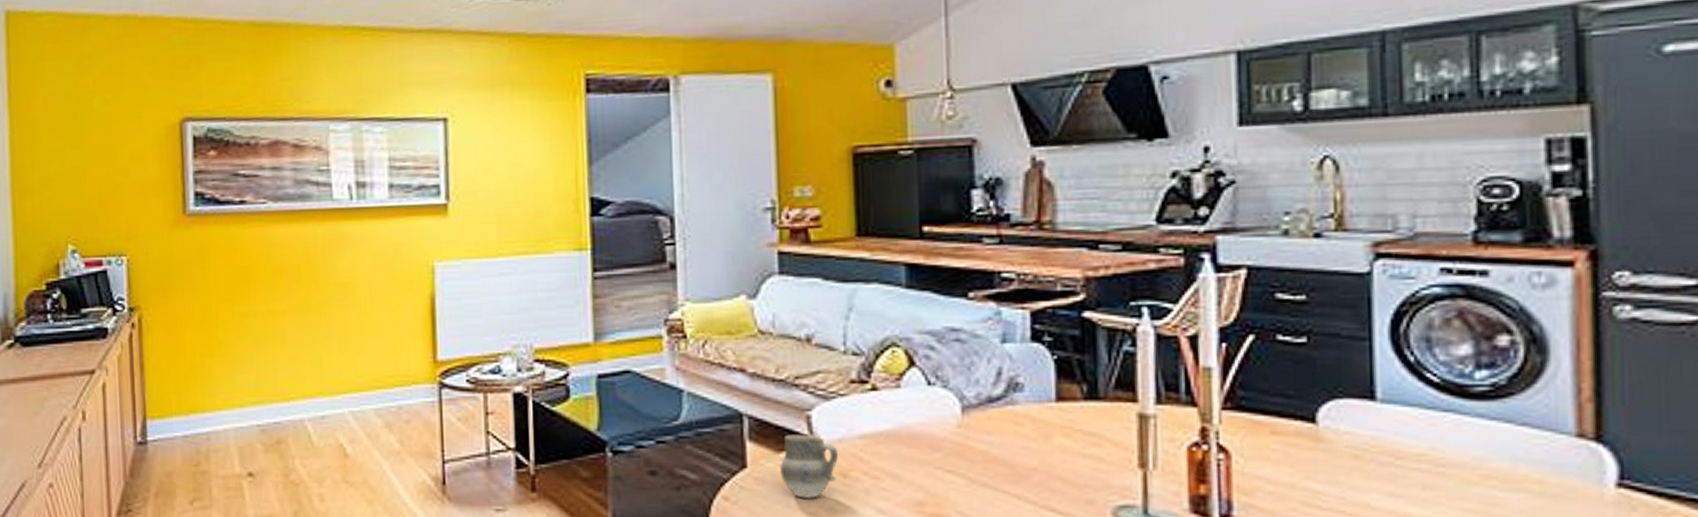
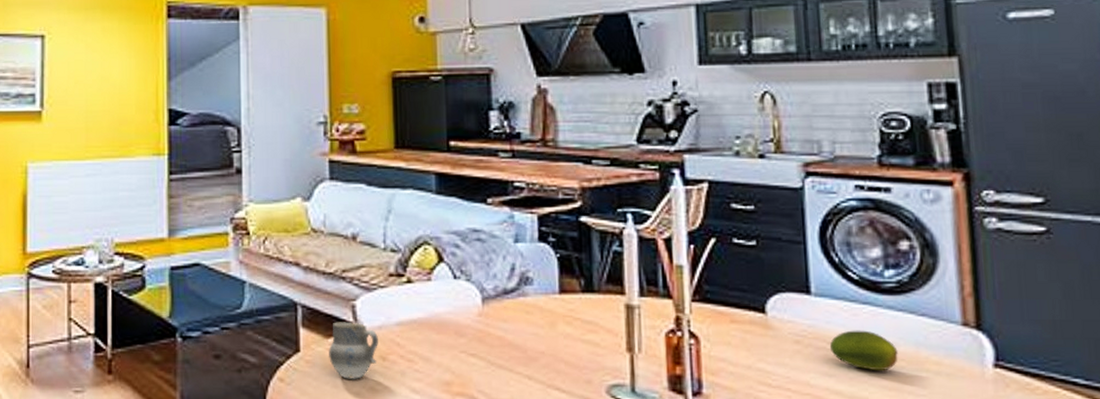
fruit: none [1398,443,1488,491] -> present [829,330,898,371]

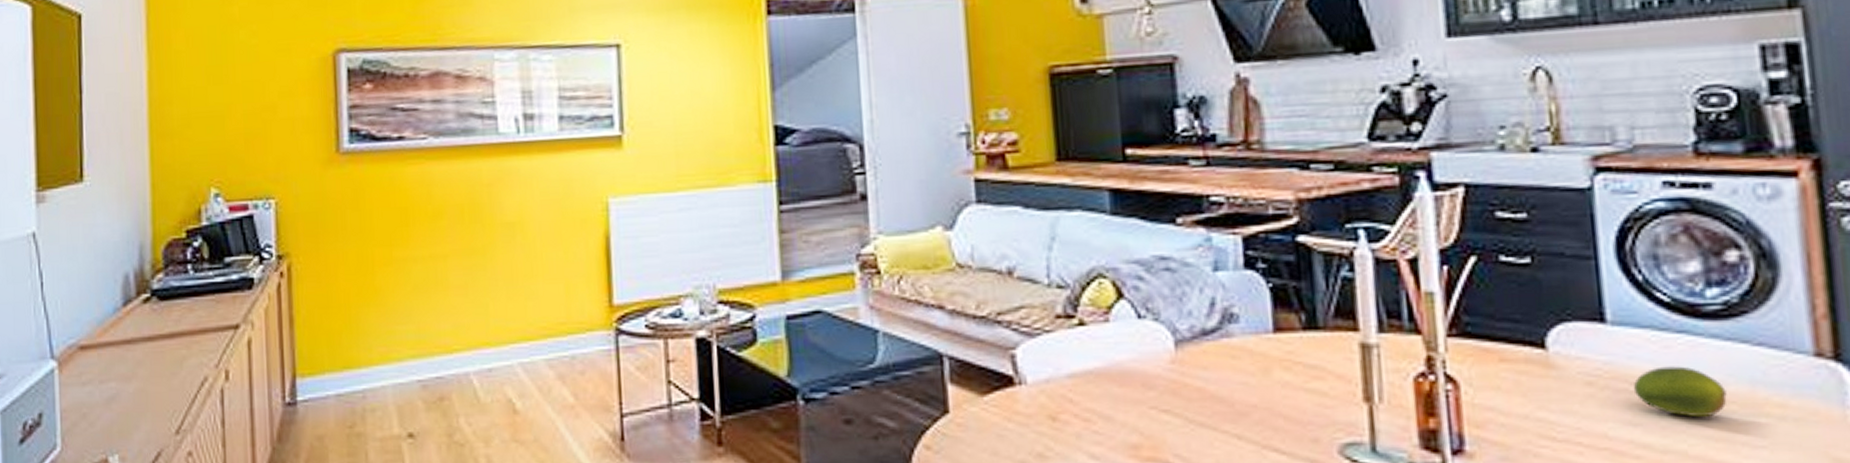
cup: present [329,322,378,379] -> none [984,375,1046,445]

